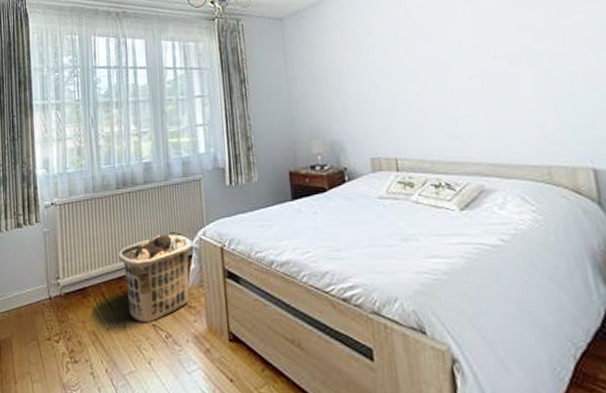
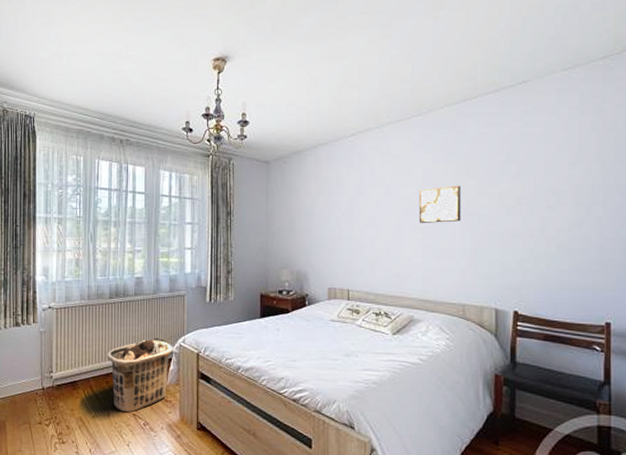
wall art: none [468,20,529,70] -> present [418,185,461,223]

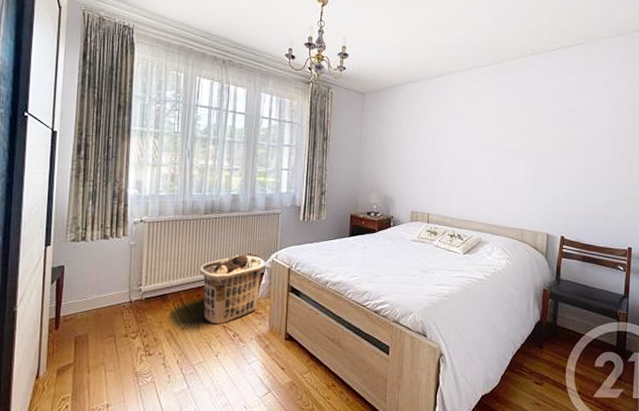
wall art: present [418,185,461,223] -> none [490,127,526,159]

